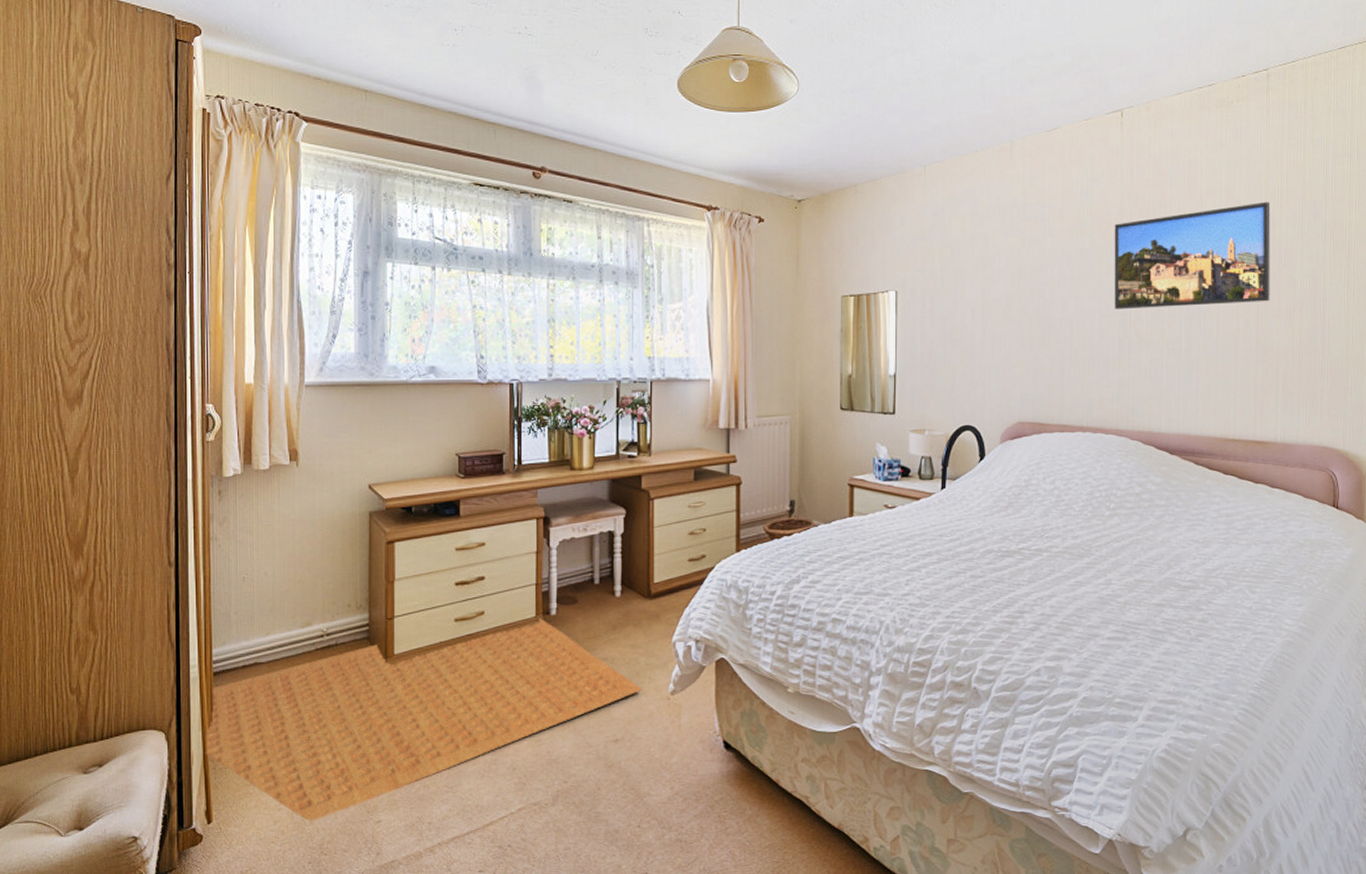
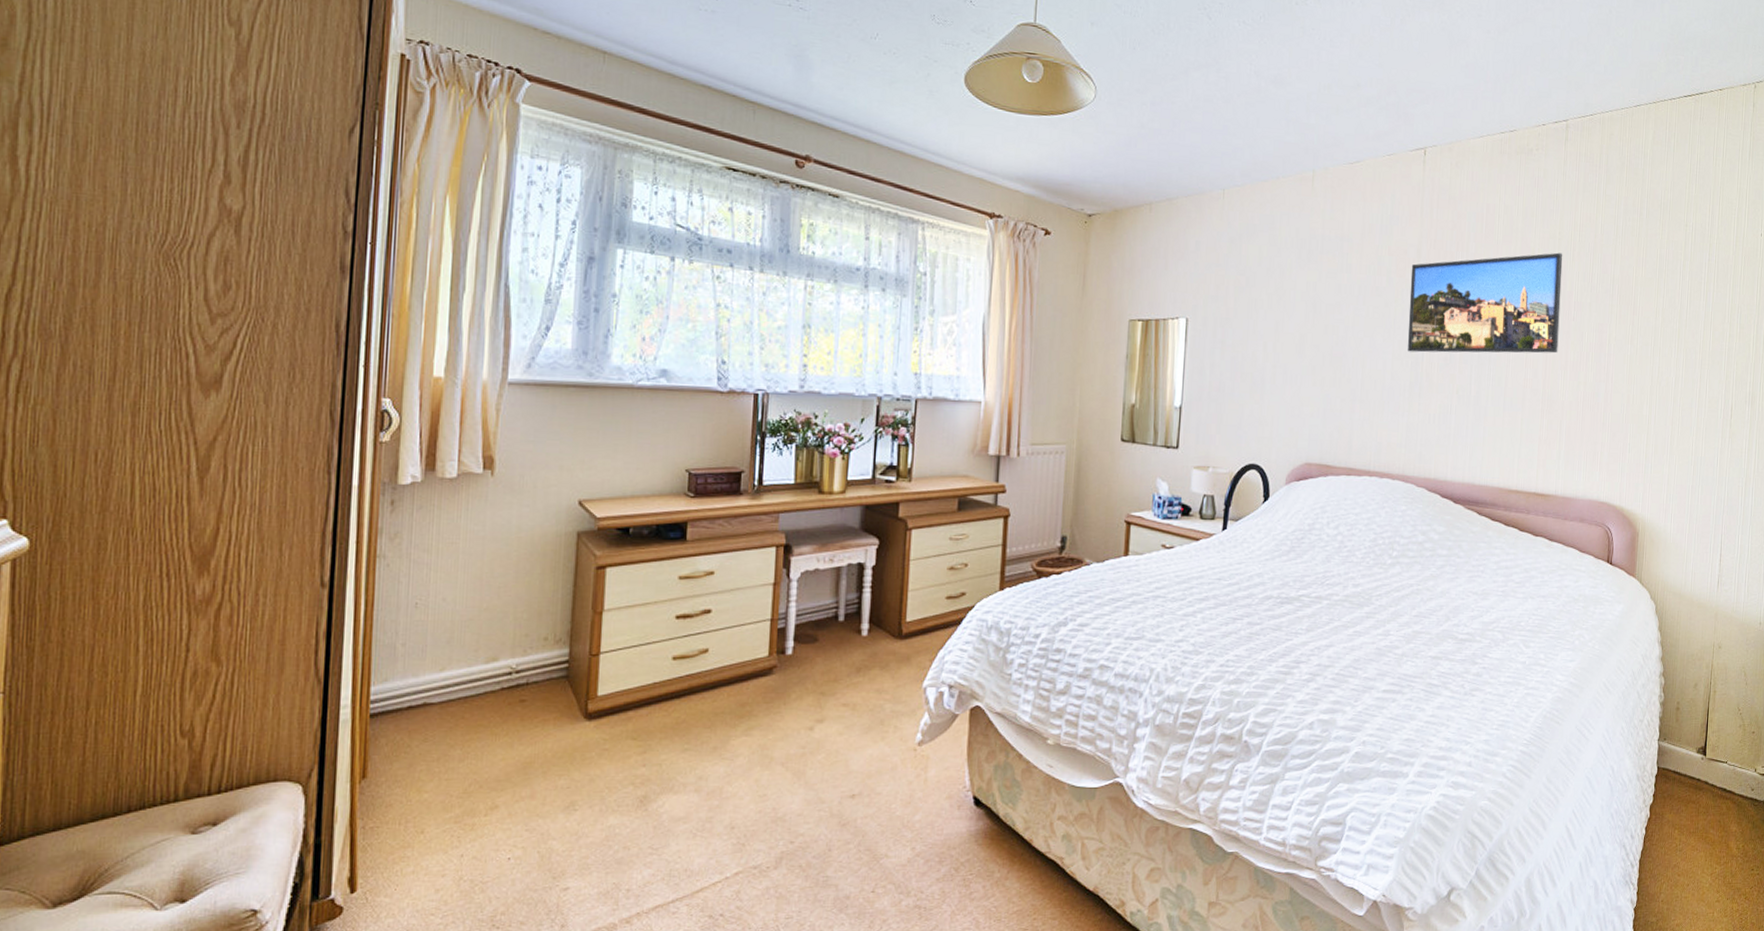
rug: present [204,615,641,821] -> none [352,655,885,889]

